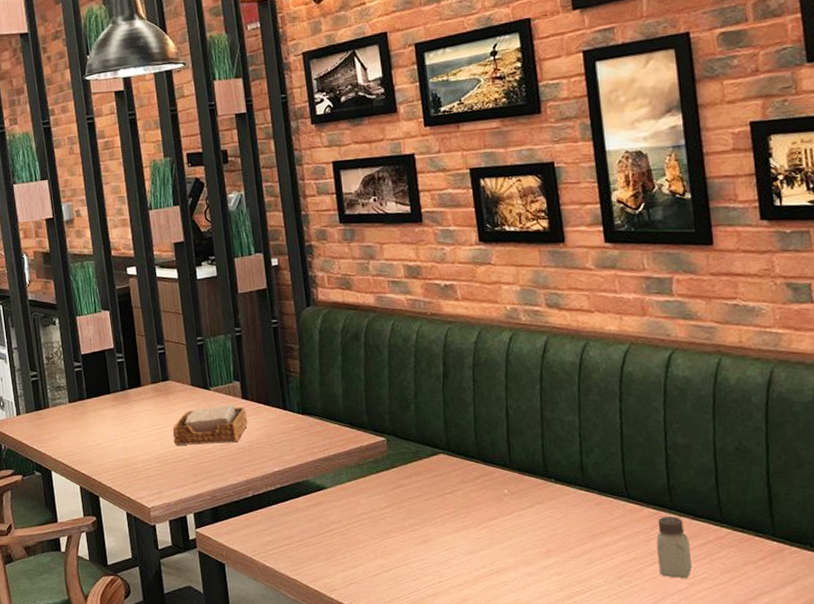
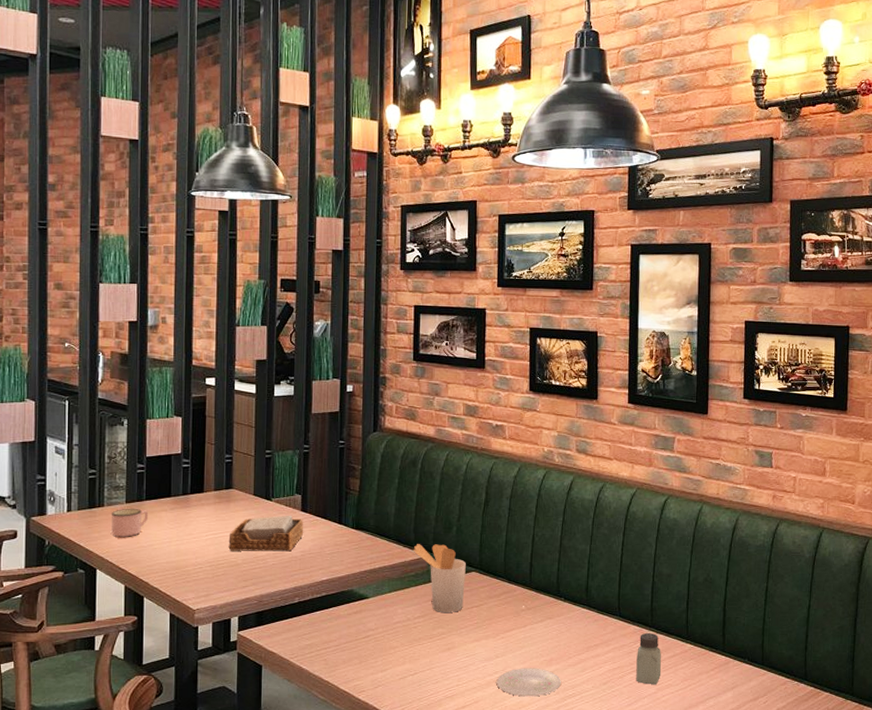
mug: none [56,407,92,438] -> present [111,508,149,537]
utensil holder: none [368,425,435,501] -> present [413,544,466,612]
plate: none [485,561,565,594] -> present [496,668,562,697]

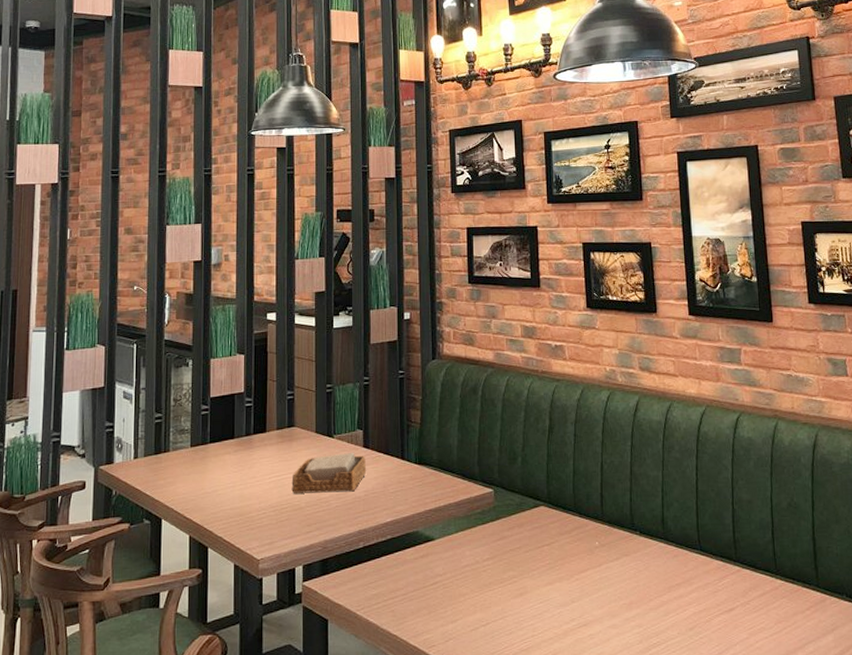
mug: present [111,508,149,537] -> none [176,452,213,484]
utensil holder: present [413,544,466,612] -> none [478,477,534,553]
plate: present [496,668,562,697] -> none [574,613,644,647]
saltshaker: present [636,632,662,684] -> none [723,567,752,628]

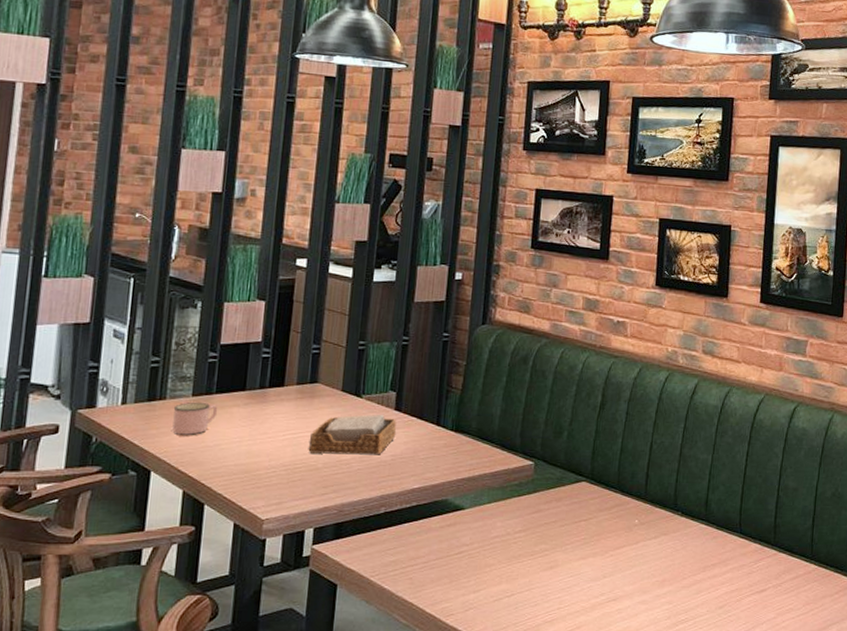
mug: none [176,452,213,484] -> present [172,402,218,435]

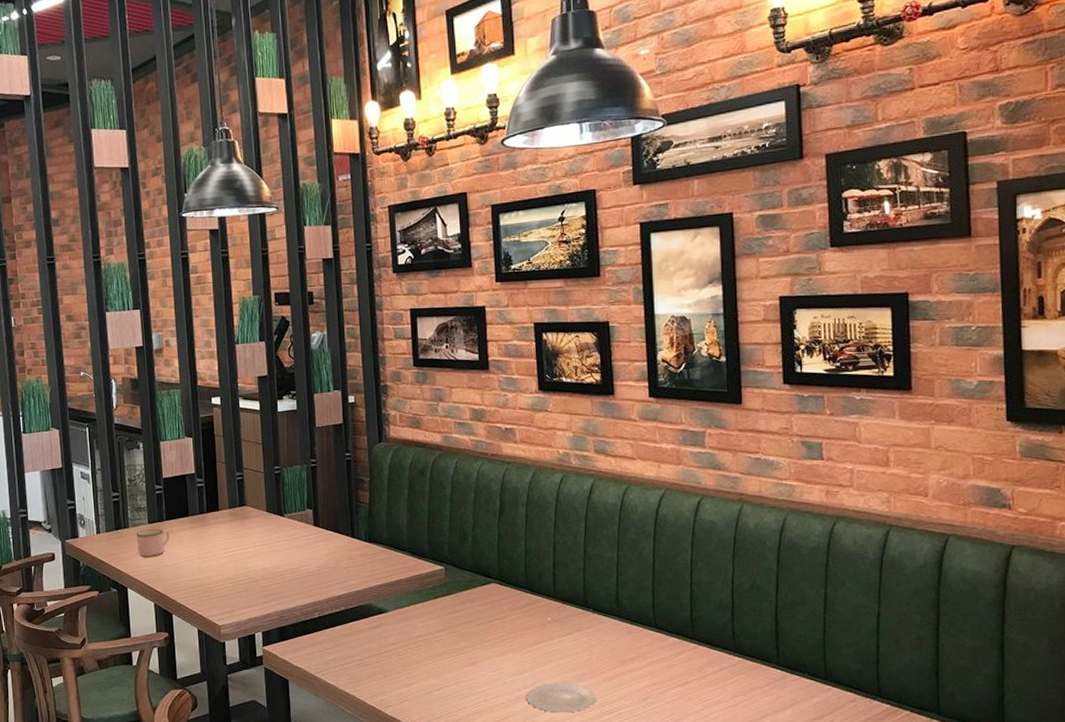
napkin holder: present [308,414,396,455] -> none [246,530,318,568]
plate: none [602,589,674,622] -> present [526,683,597,713]

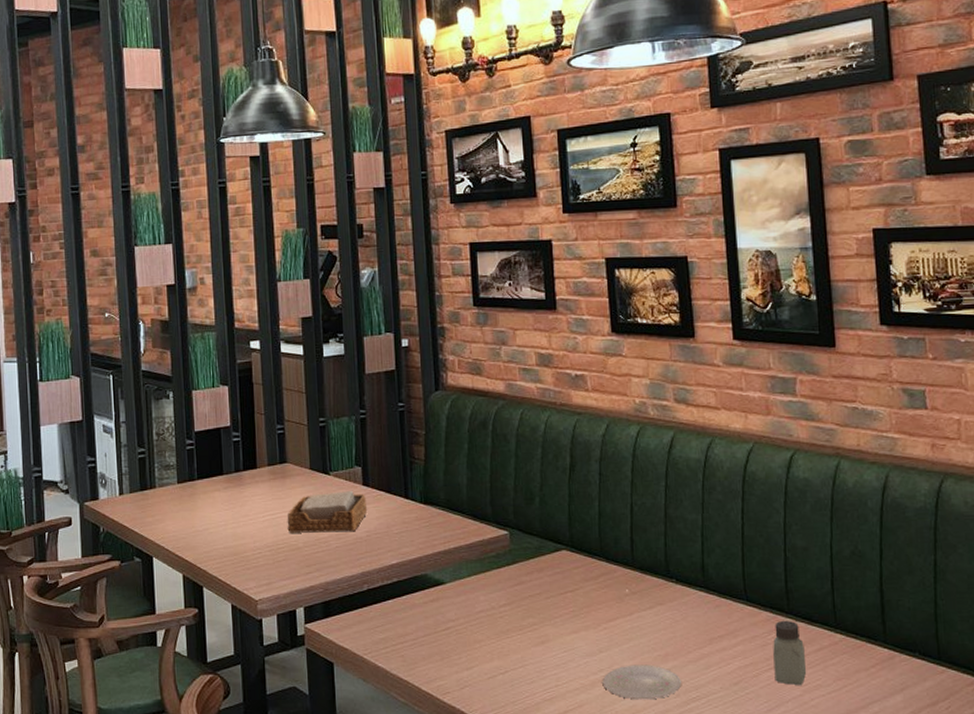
mug: present [135,528,170,557] -> none [163,488,202,521]
napkin holder: none [246,530,318,568] -> present [287,490,368,533]
saltshaker: none [678,645,708,701] -> present [773,620,807,685]

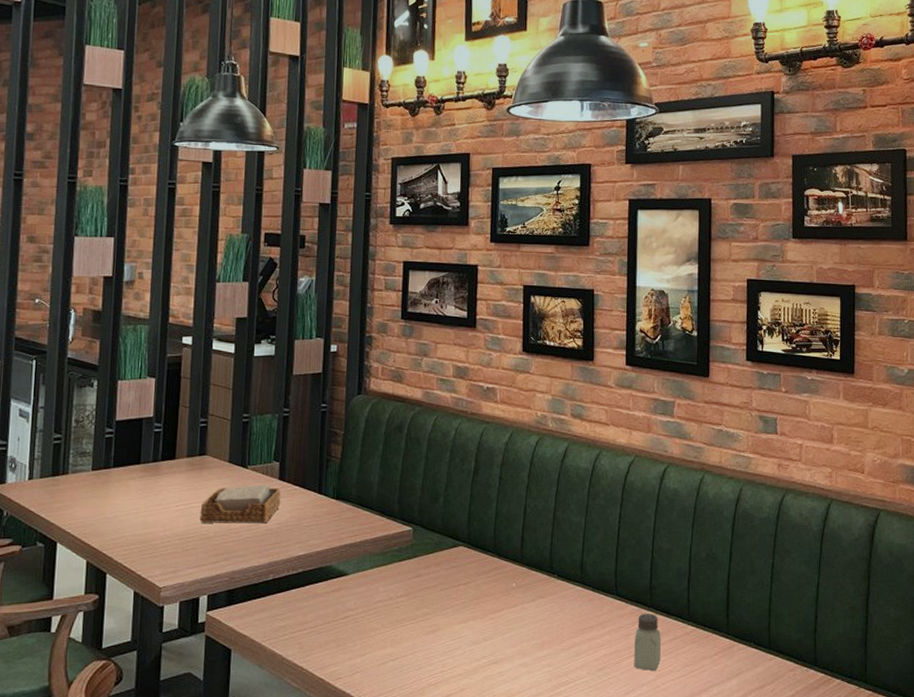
plate: present [602,664,682,700] -> none [484,652,555,684]

